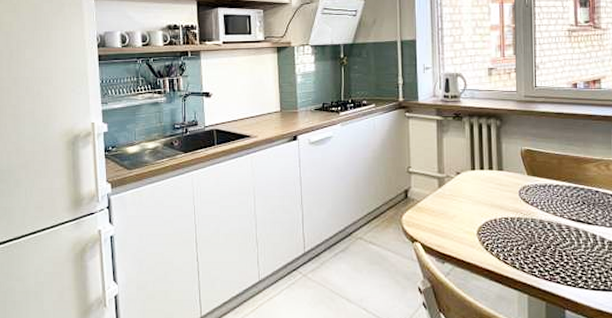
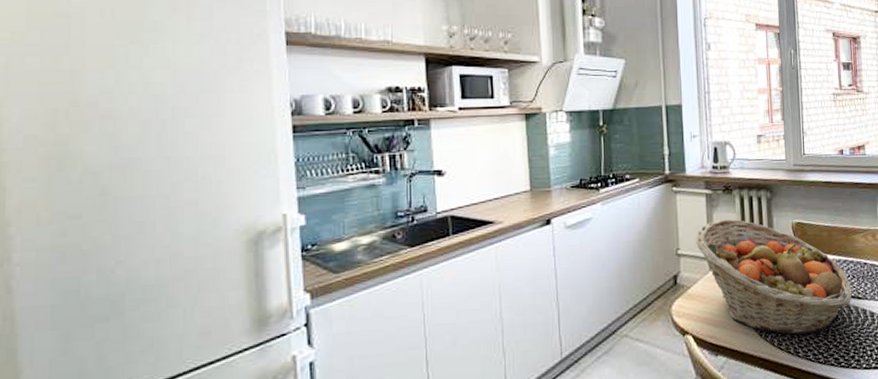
fruit basket: none [426,143,583,252] -> present [696,219,853,335]

